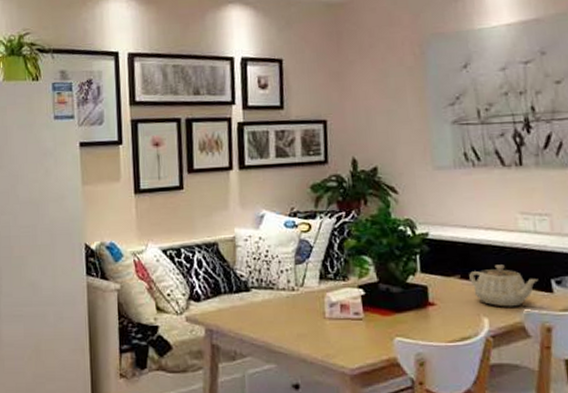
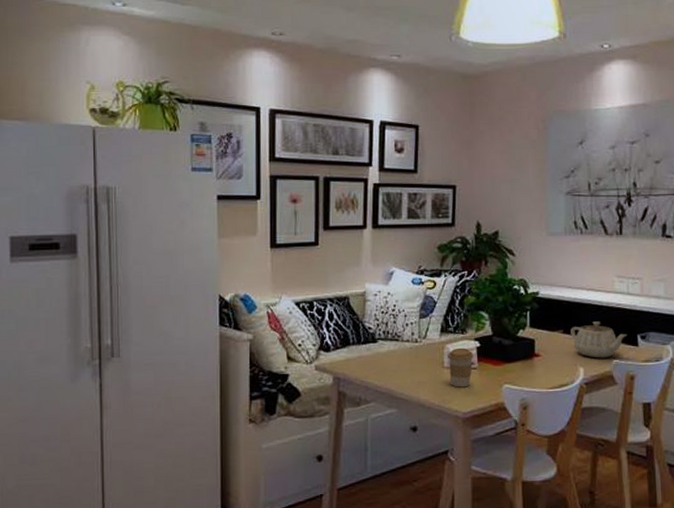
coffee cup: none [329,296,358,341] -> present [448,347,474,388]

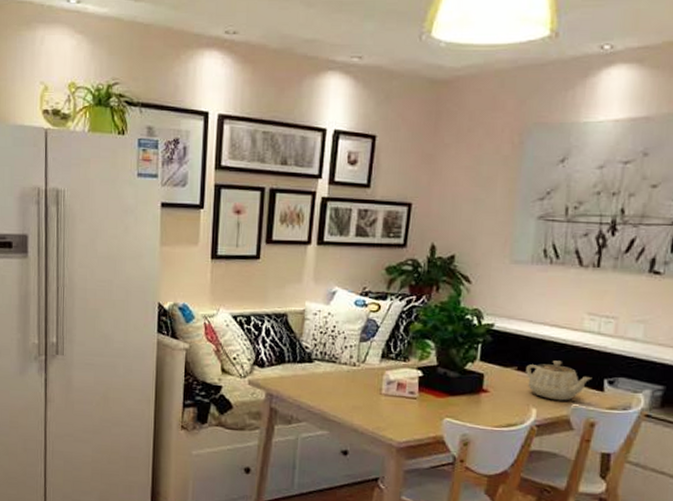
coffee cup: present [448,347,474,388] -> none [386,375,415,417]

